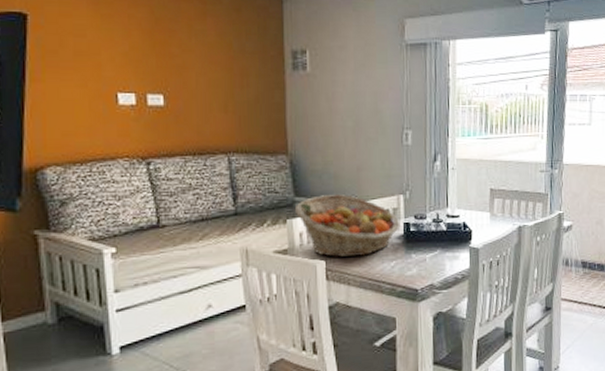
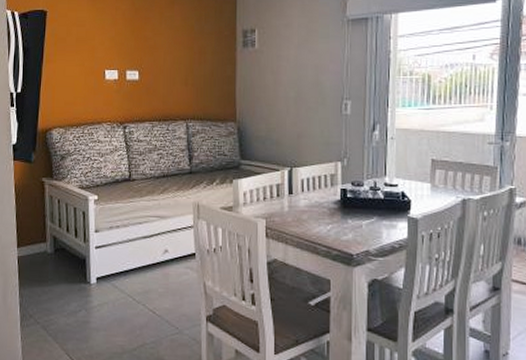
fruit basket: present [294,195,399,258] -> none [240,159,336,219]

